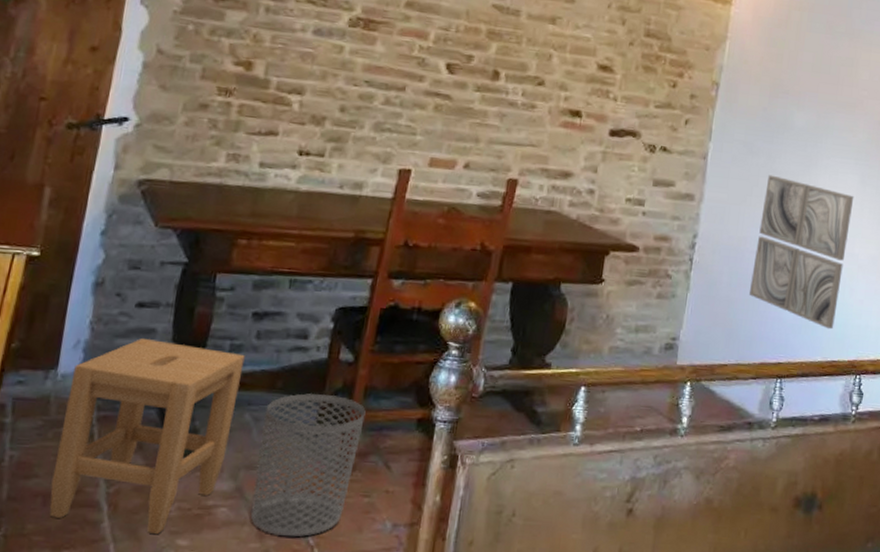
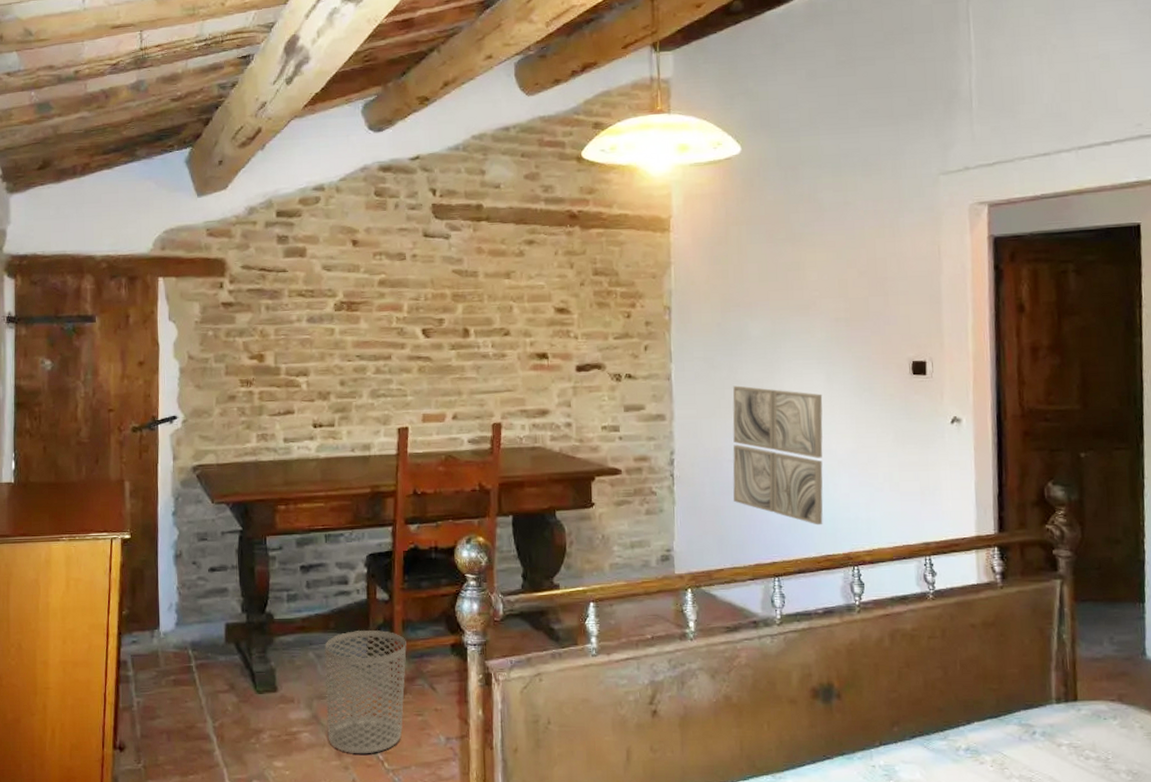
stool: present [49,337,245,535] -> none [171,596,301,759]

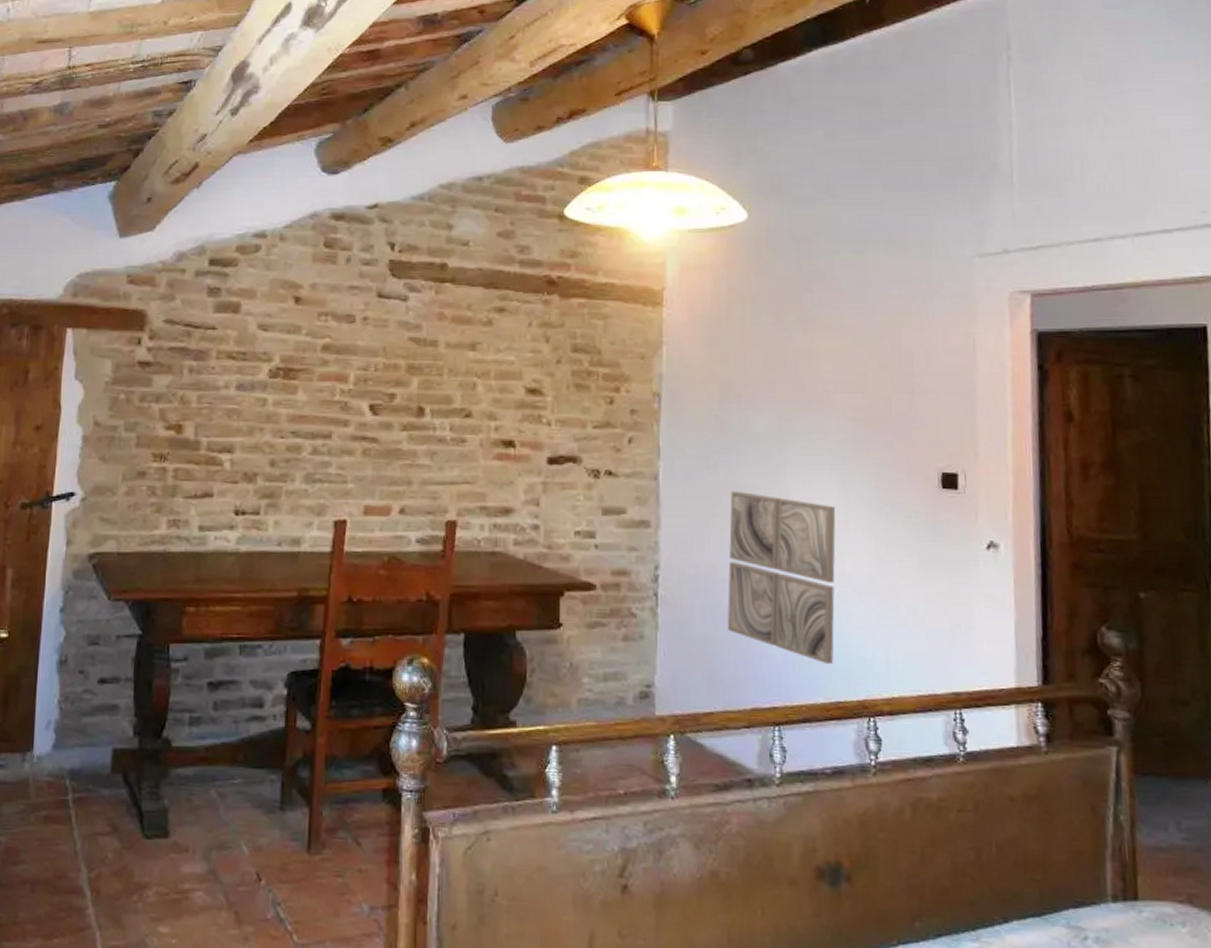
waste bin: present [325,630,407,753] -> none [226,766,329,922]

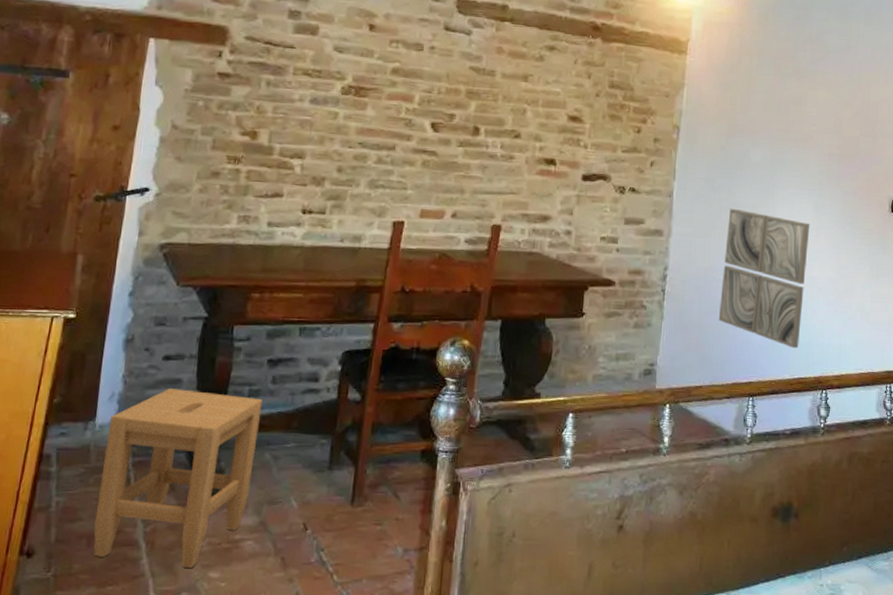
stool: none [37,714,205,922] -> present [94,387,263,569]

